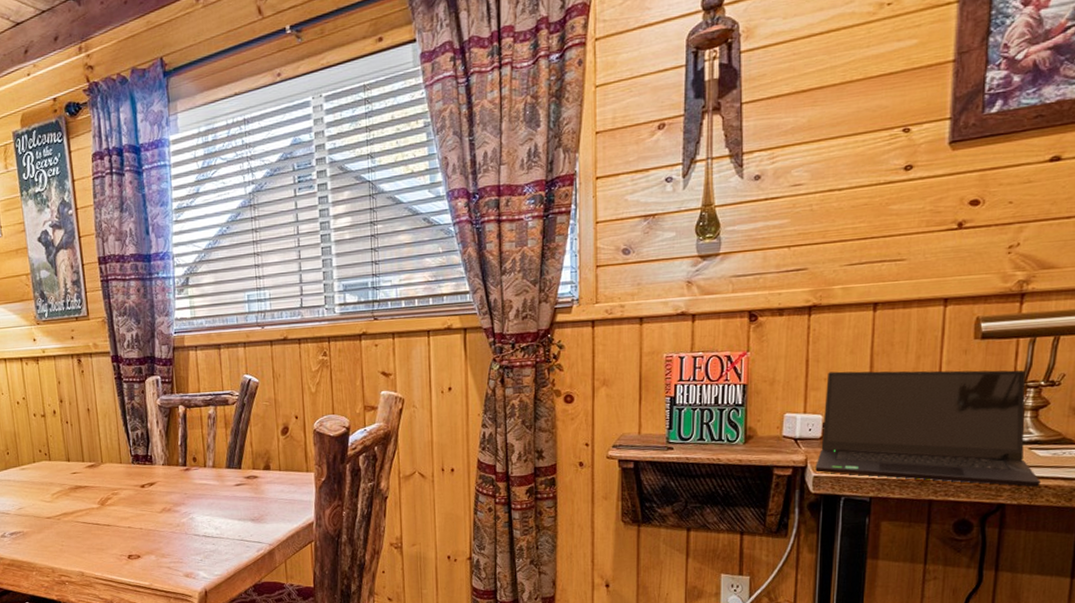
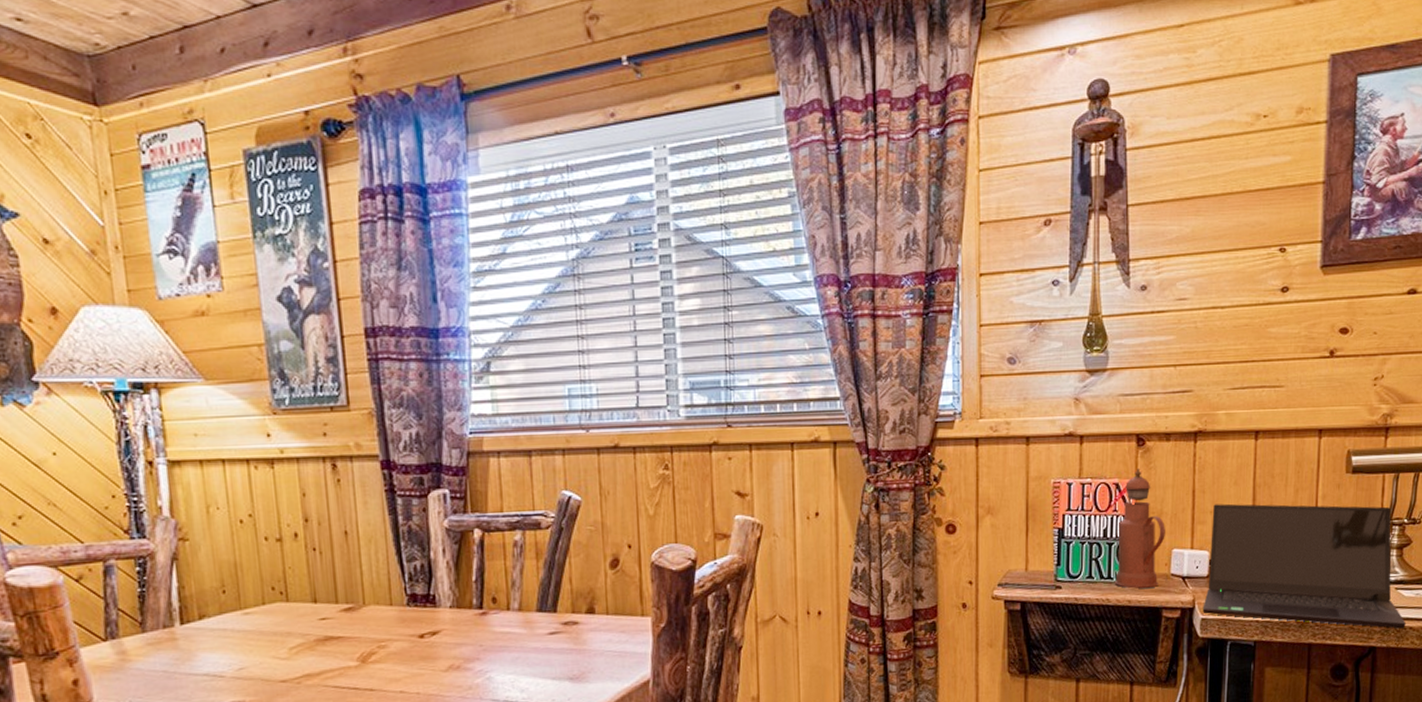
coffeepot: none [725,341,777,449] -> present [1114,468,1165,589]

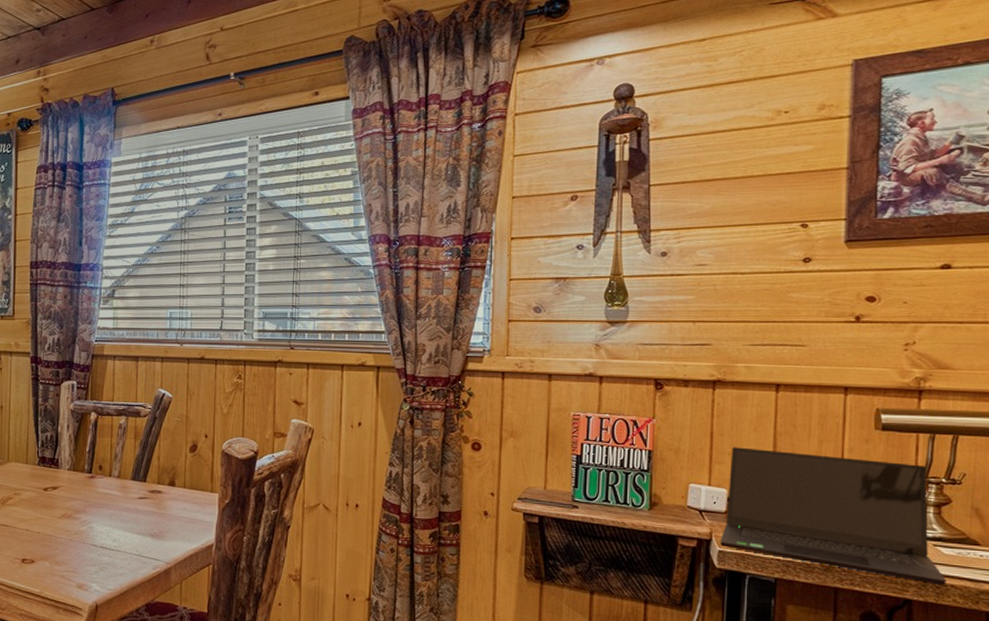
coffeepot: present [1114,468,1165,589] -> none [630,408,682,517]

